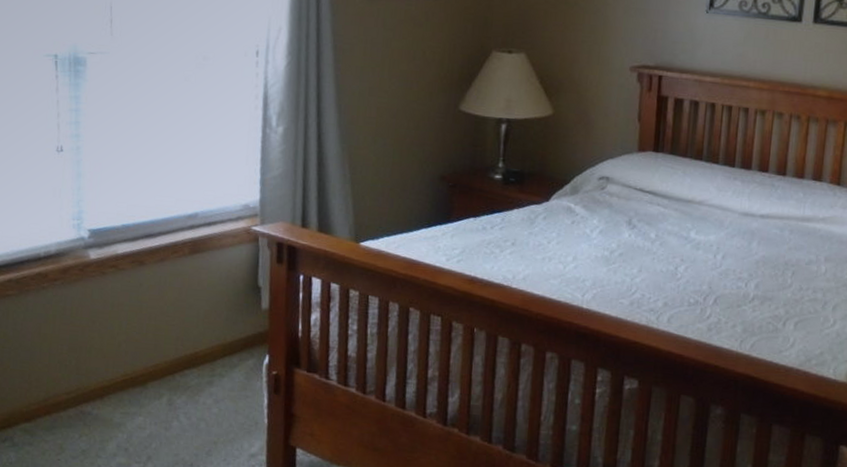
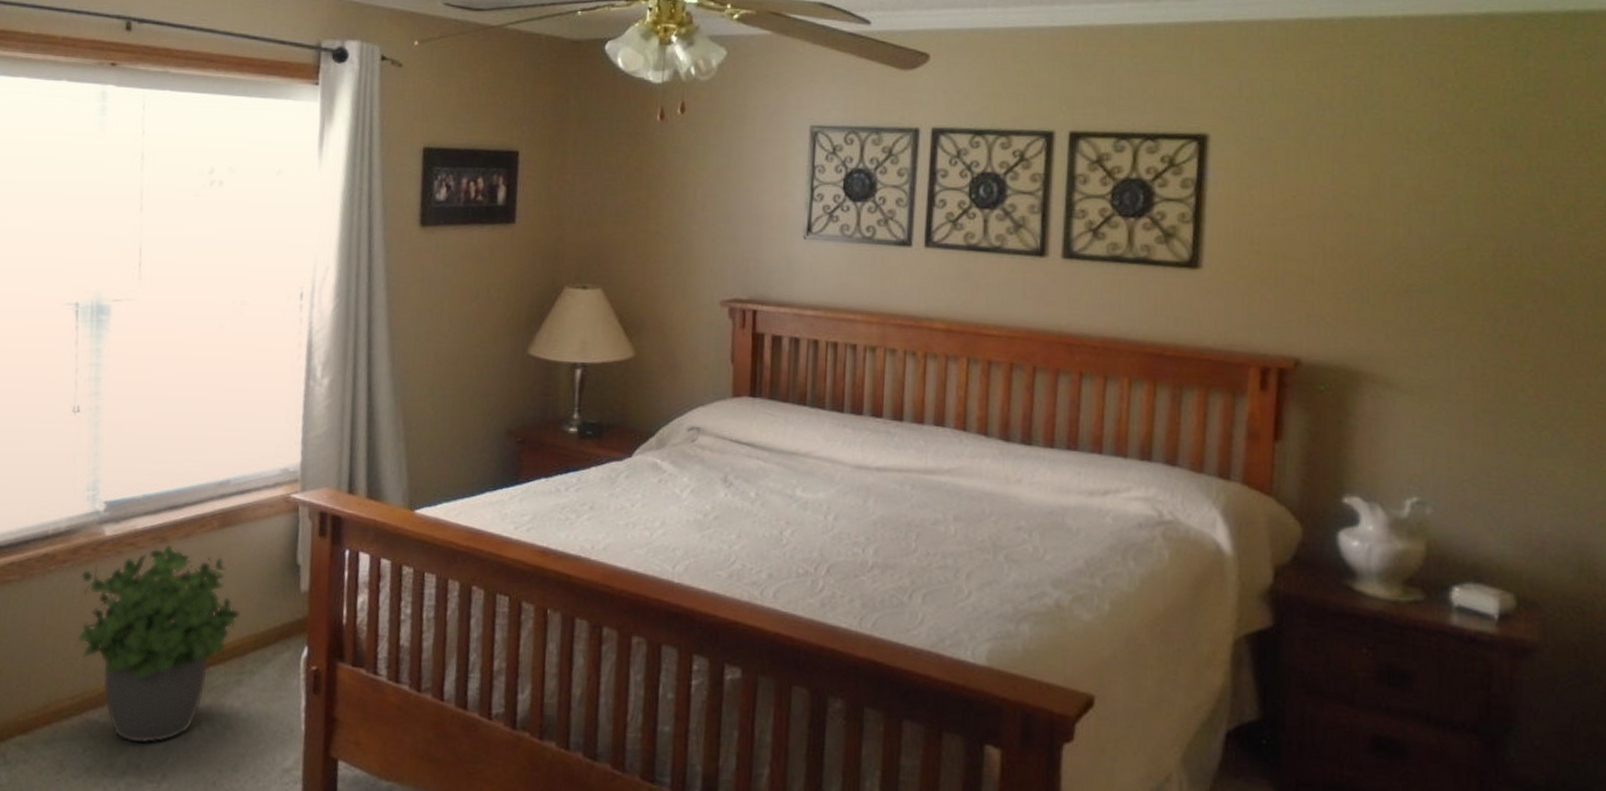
potted plant: none [71,267,210,432] -> present [78,544,240,744]

